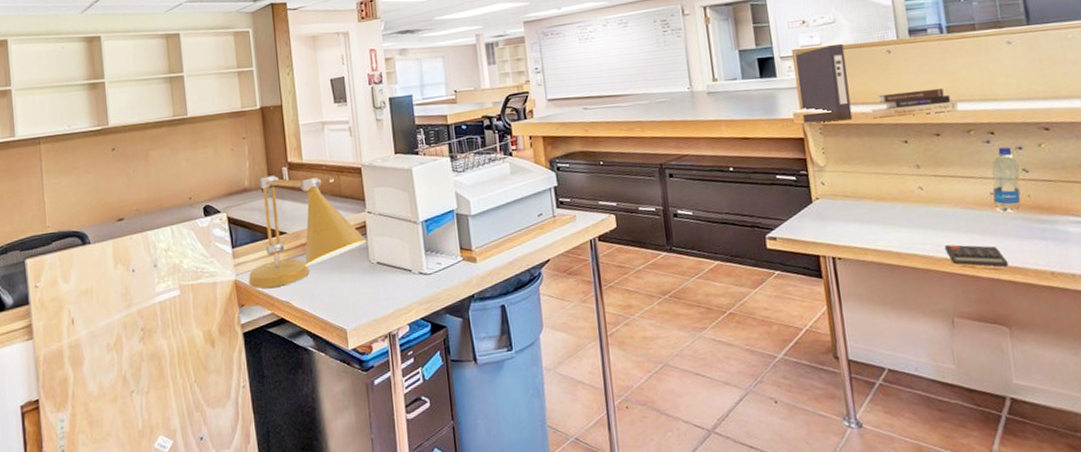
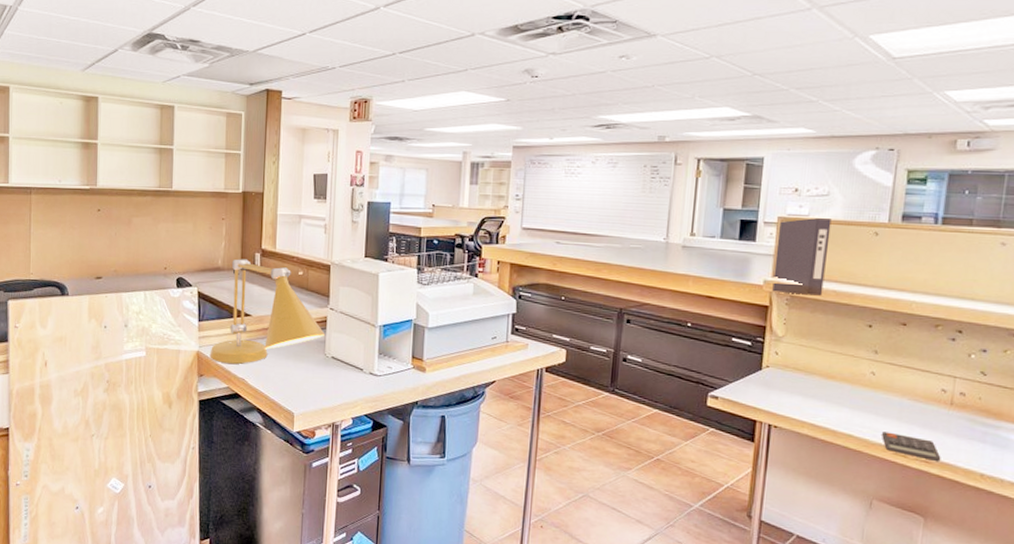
books: present [871,88,958,119] -> none [842,275,933,304]
bottle: present [991,146,1021,213] -> none [941,346,978,412]

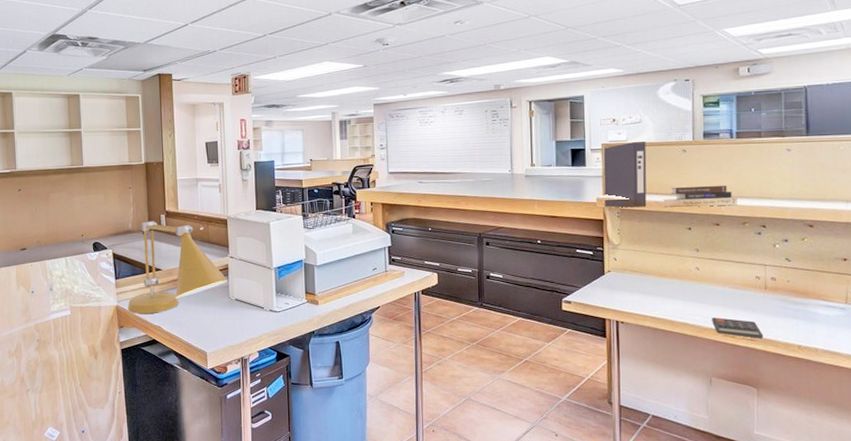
books: none [842,275,933,304] -> present [663,185,738,207]

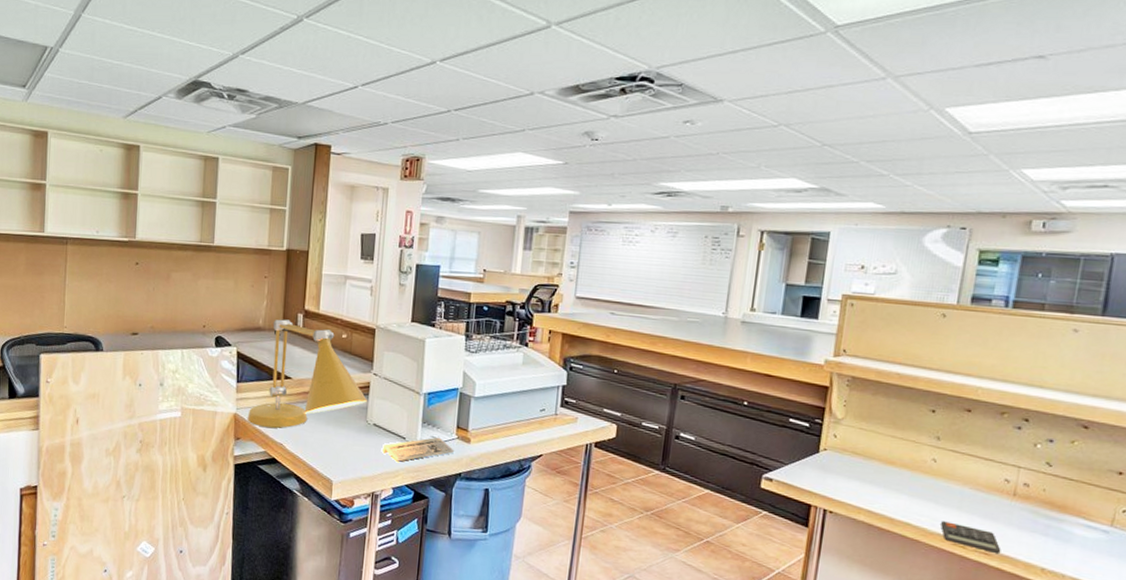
computer keyboard: none [245,303,306,328] -> present [382,437,454,462]
binder: present [603,142,647,208] -> none [833,297,898,378]
books: present [663,185,738,207] -> none [905,358,1000,391]

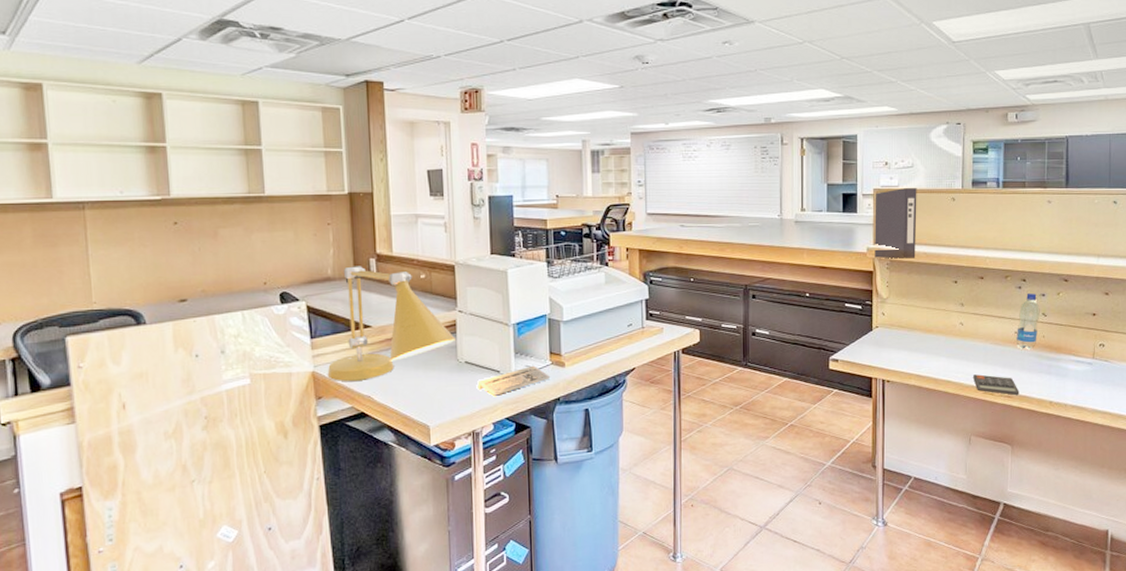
binder: none [833,297,898,378] -> present [875,188,917,259]
bottle: none [1004,435,1044,504] -> present [1015,292,1040,350]

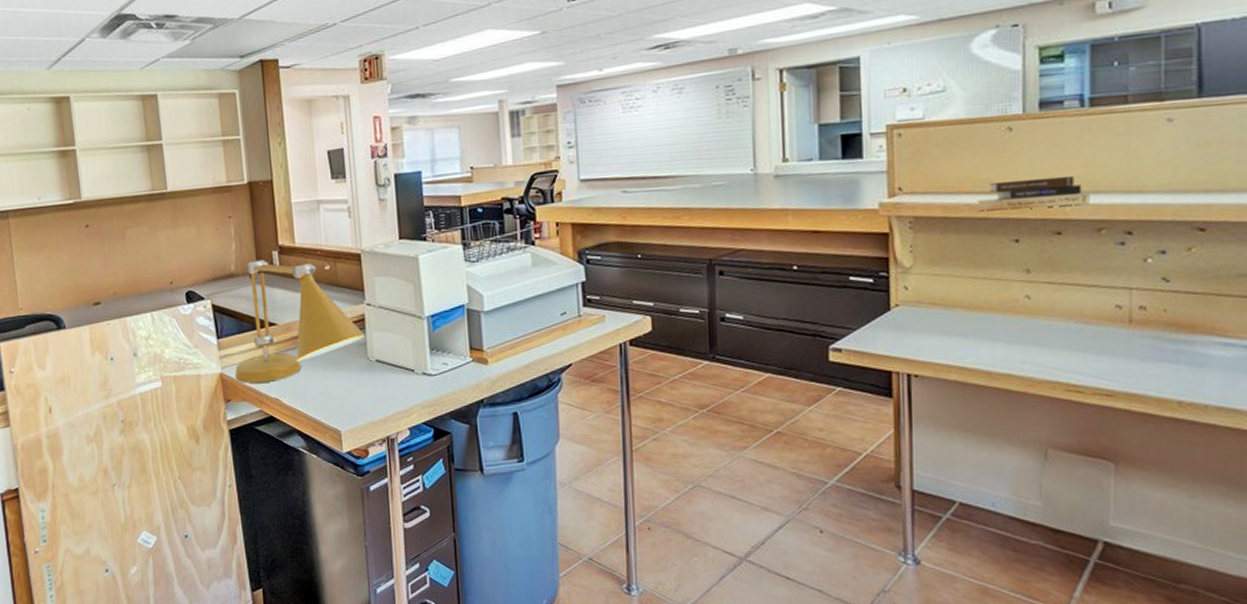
computer keyboard: present [477,365,550,396] -> none [390,363,471,398]
binder: present [875,188,917,259] -> none [889,119,954,216]
books: none [931,236,1001,259] -> present [977,175,1090,212]
calculator: present [973,374,1019,395] -> none [1049,365,1126,393]
bottle: present [1015,292,1040,350] -> none [1117,249,1158,330]

